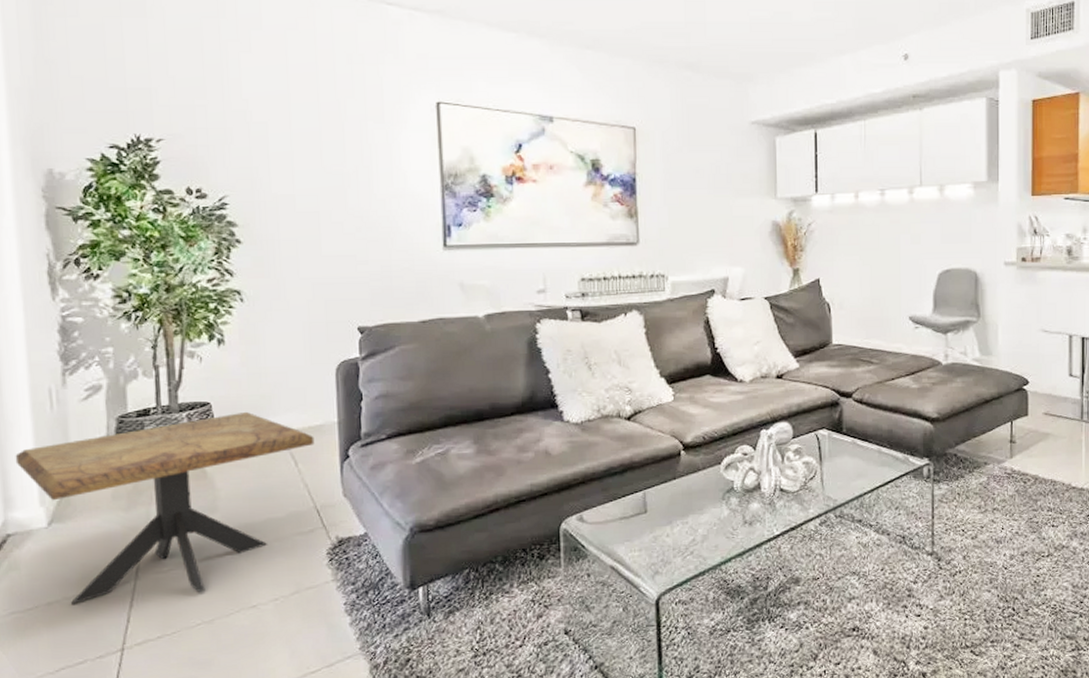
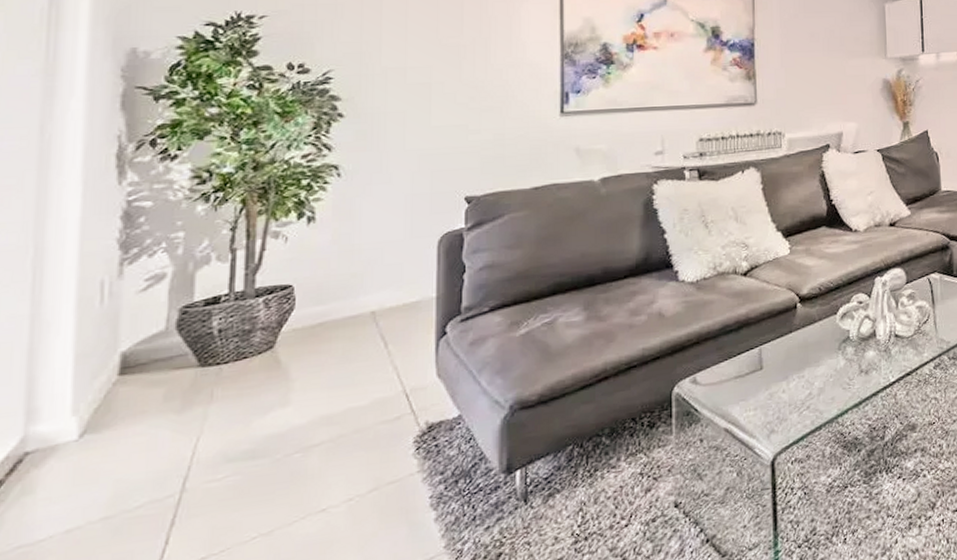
side table: present [15,412,315,604] -> none [48,293,409,529]

